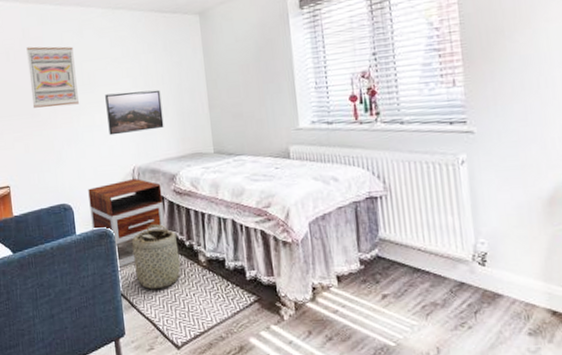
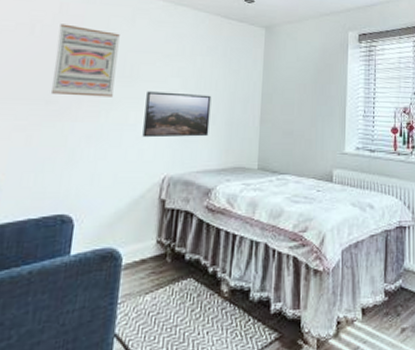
nightstand: present [88,179,166,268] -> none [94,190,193,299]
basket: present [131,223,185,290] -> none [135,245,205,328]

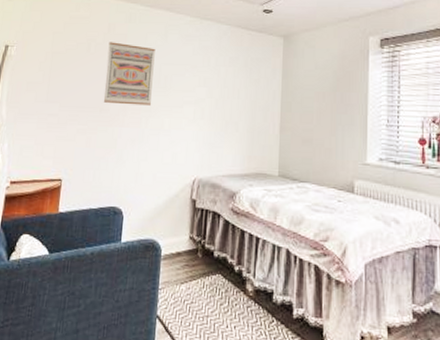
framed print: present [142,91,212,138] -> none [175,100,234,143]

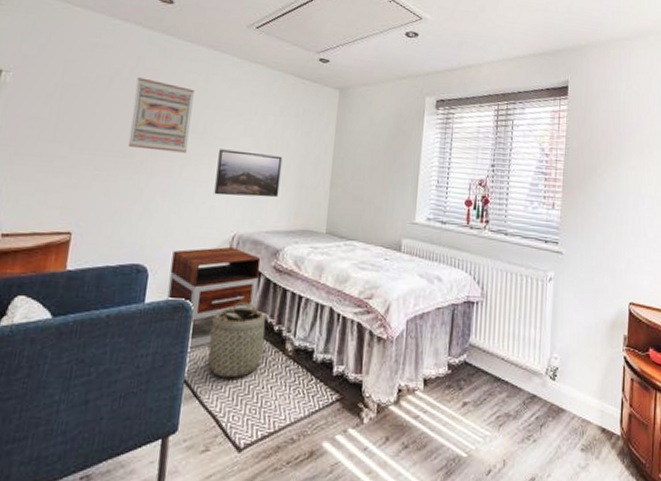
nightstand: none [139,190,219,286] -> present [166,247,261,349]
basket: none [173,242,232,316] -> present [204,301,271,379]
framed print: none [175,100,234,143] -> present [214,149,283,198]

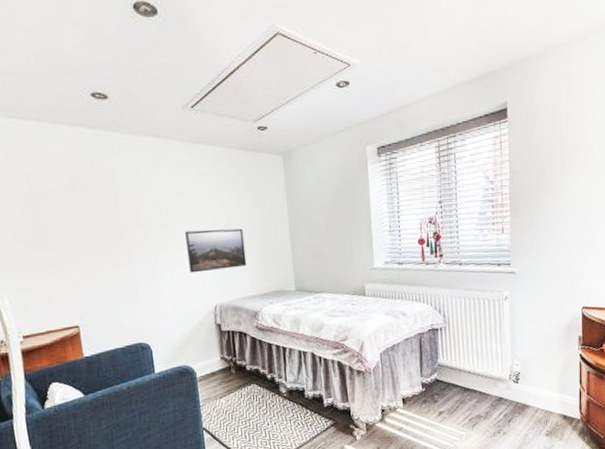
wall art: present [127,77,195,153] -> none [95,177,156,244]
nightstand: present [166,247,261,349] -> none [167,316,248,403]
basket: present [204,301,271,379] -> none [213,359,266,422]

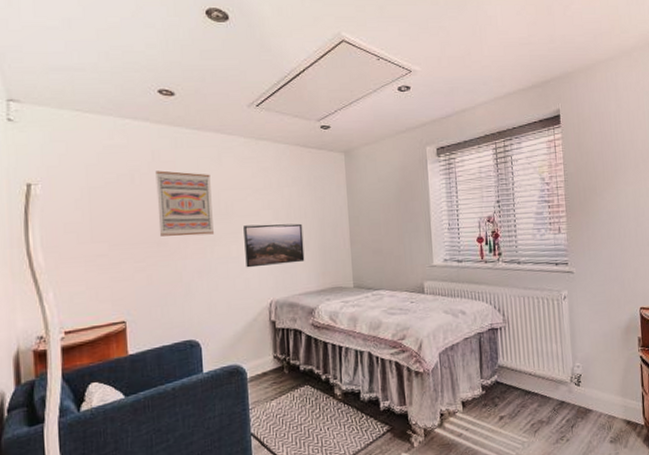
wall art: none [95,177,156,244] -> present [155,170,214,236]

